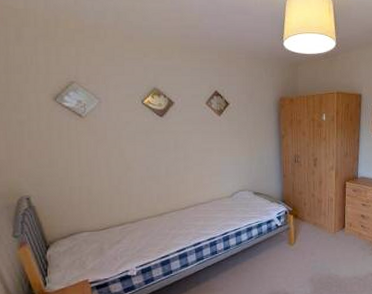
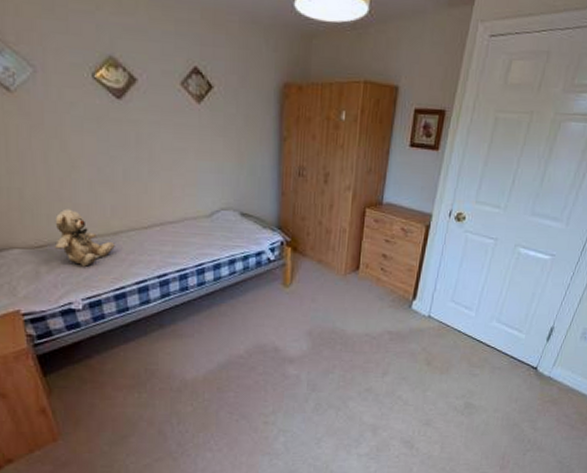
teddy bear: none [114,199,161,242] -> present [54,209,115,267]

